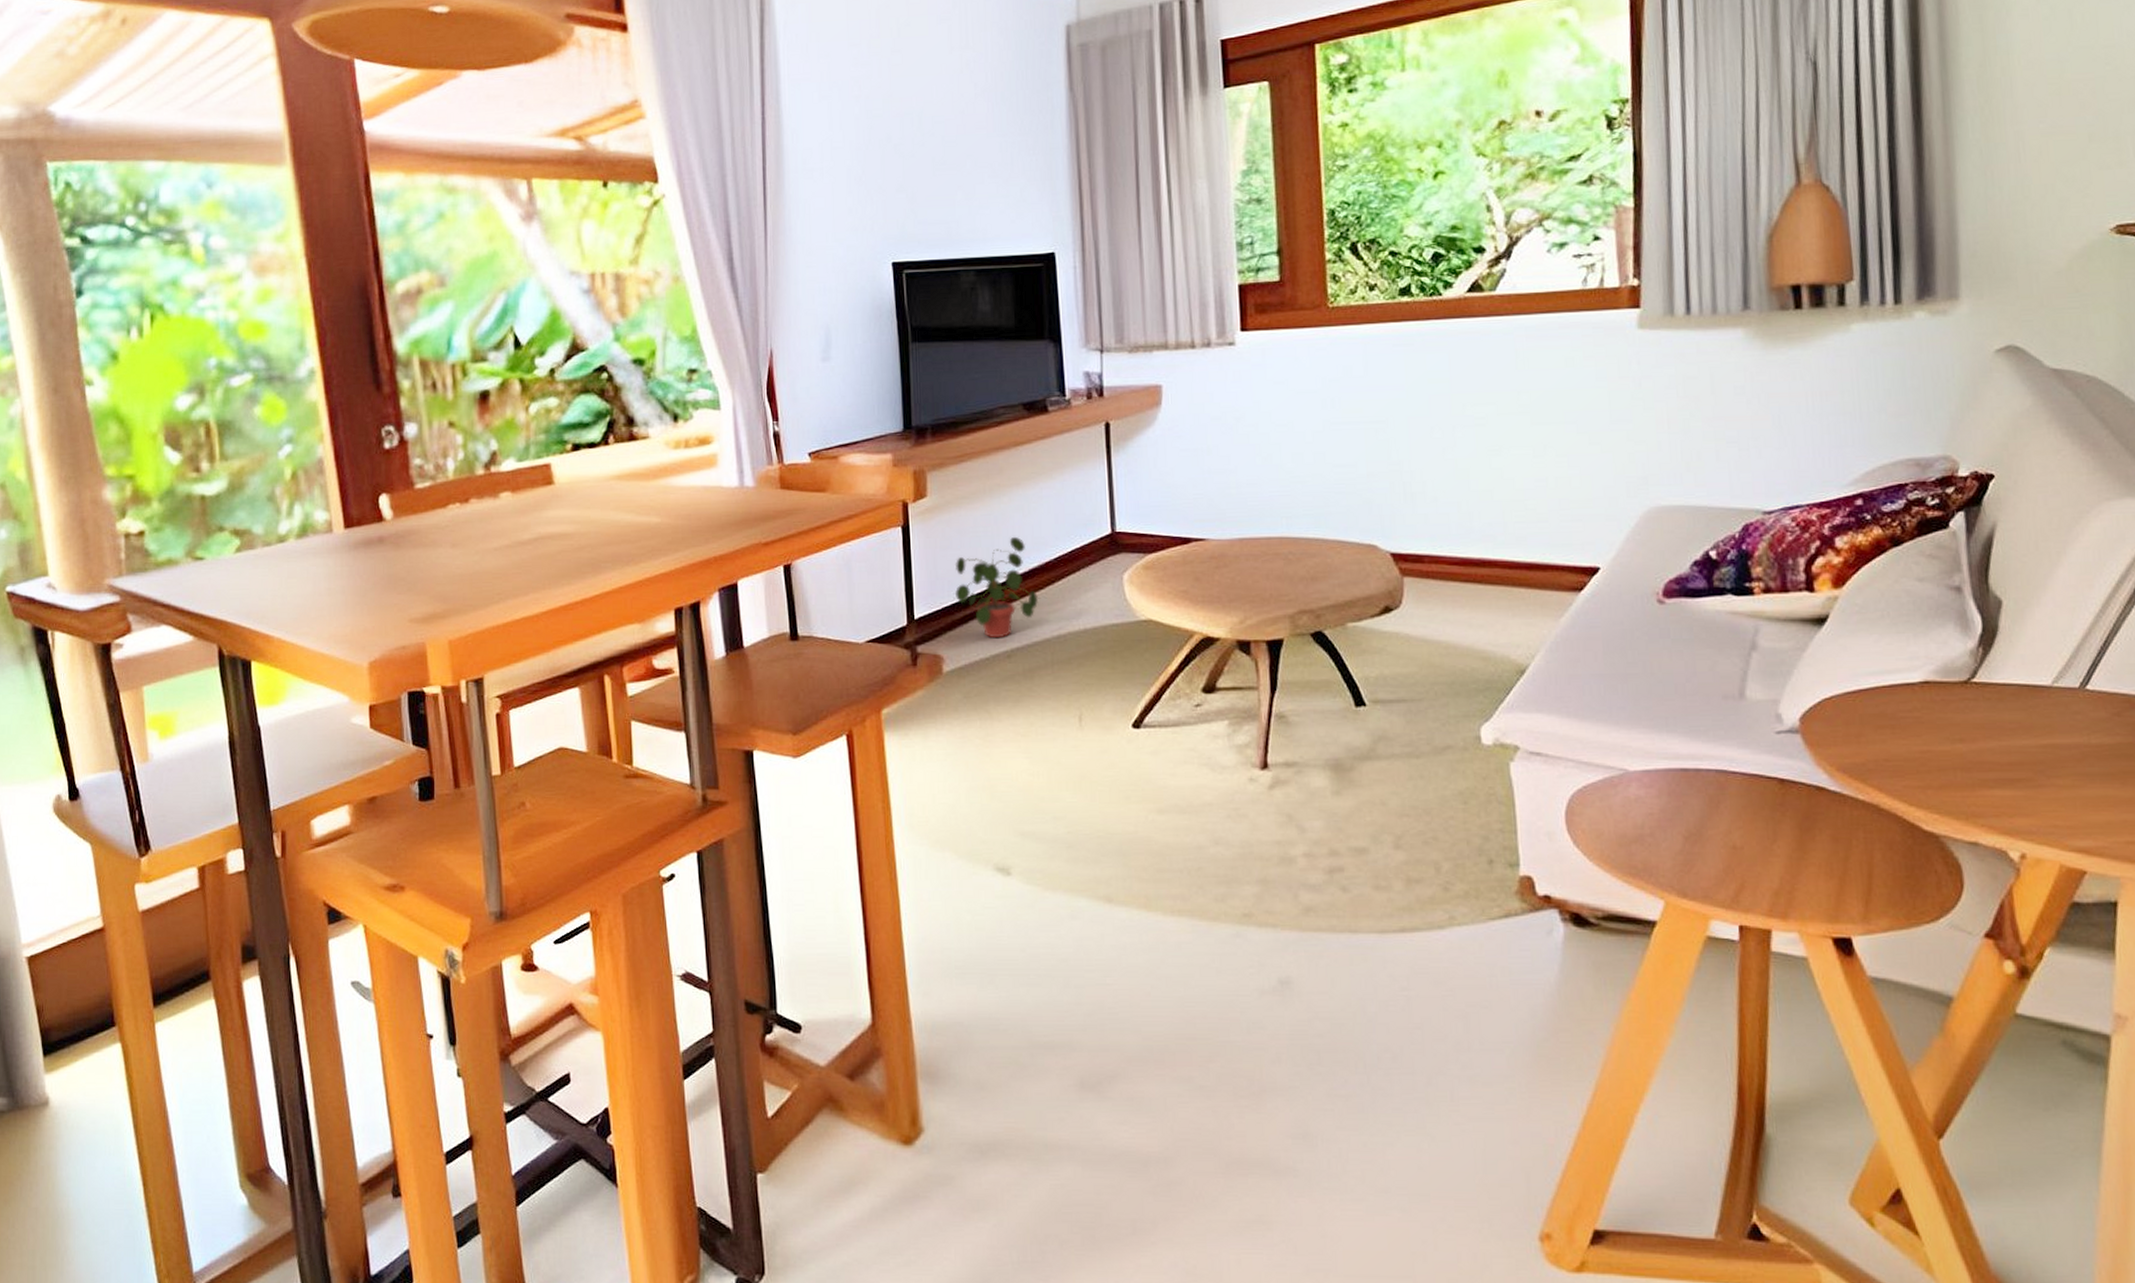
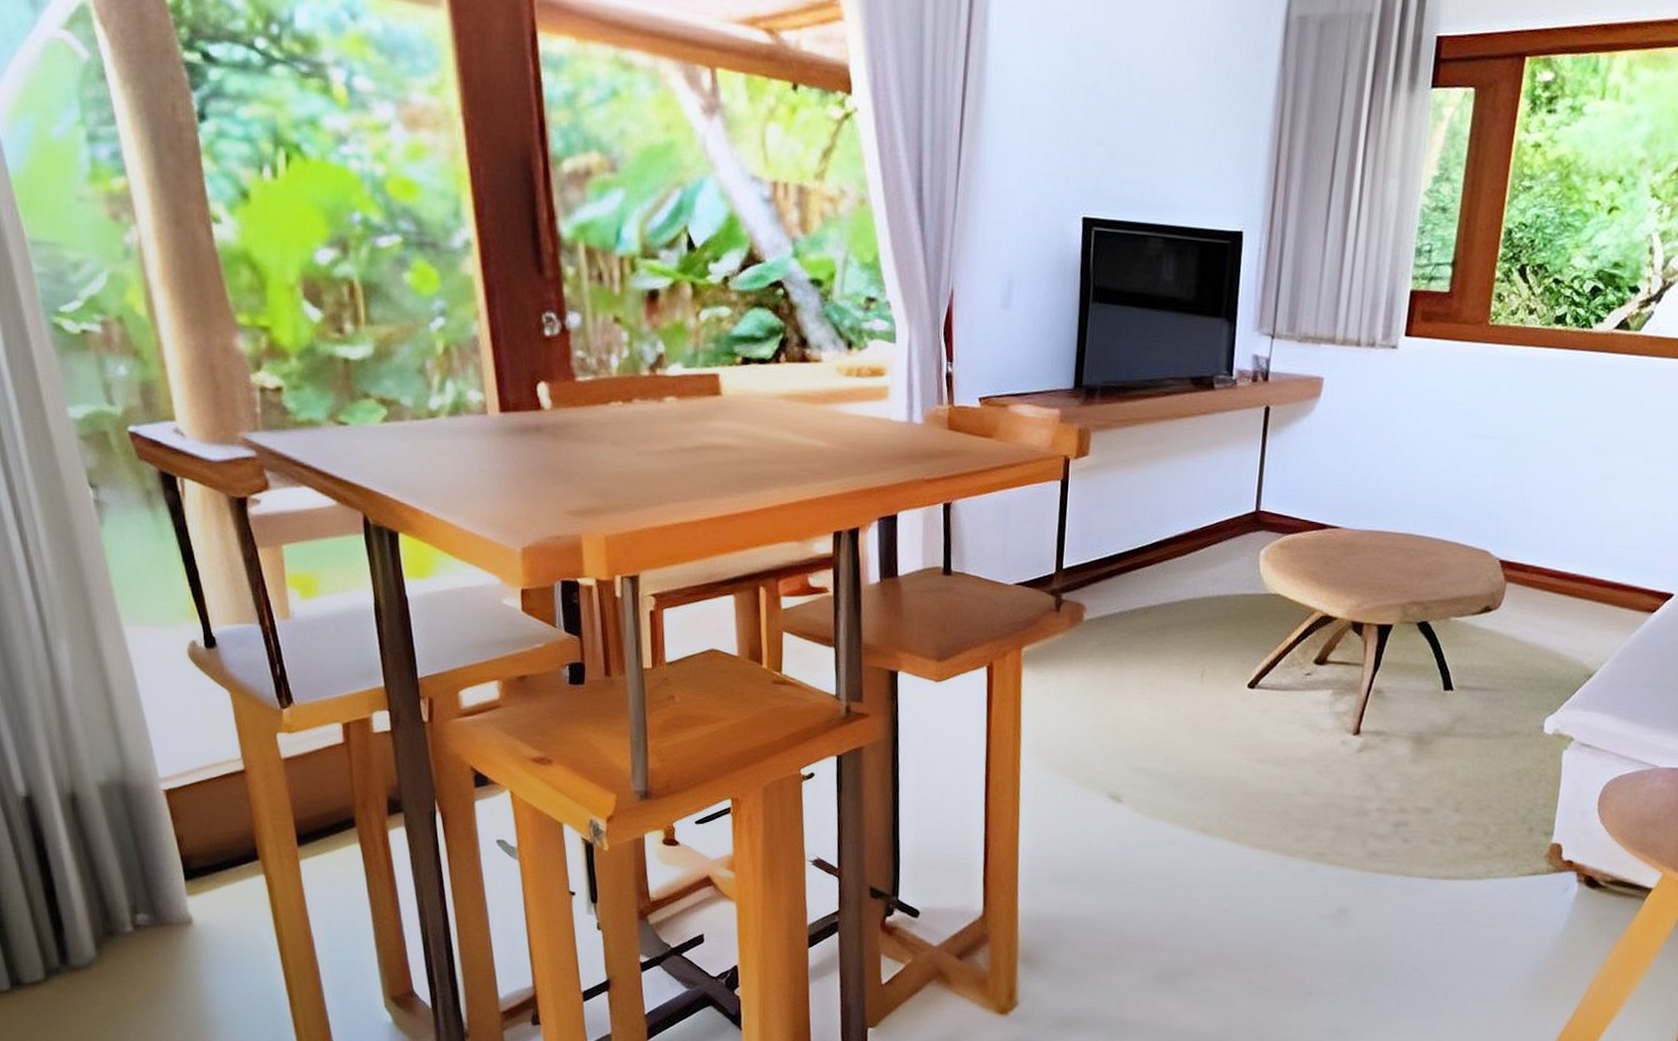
potted plant: present [954,536,1039,639] -> none [1104,503,1181,595]

